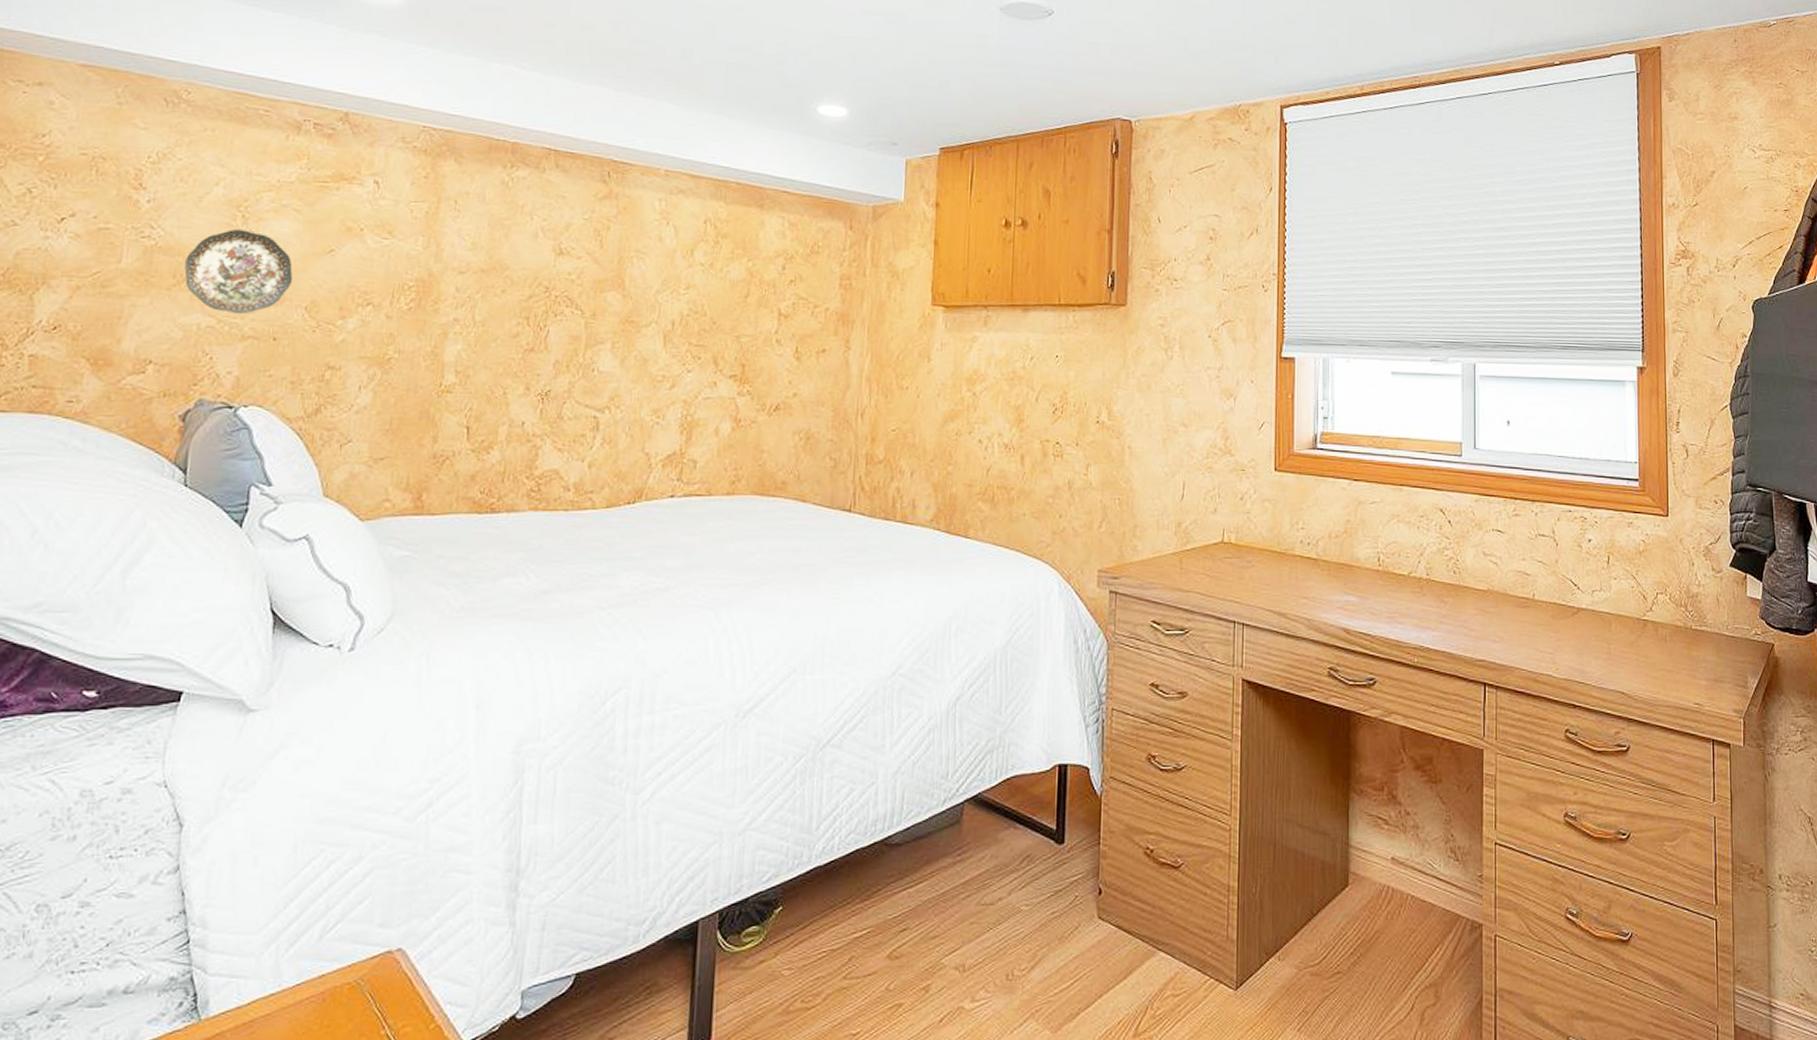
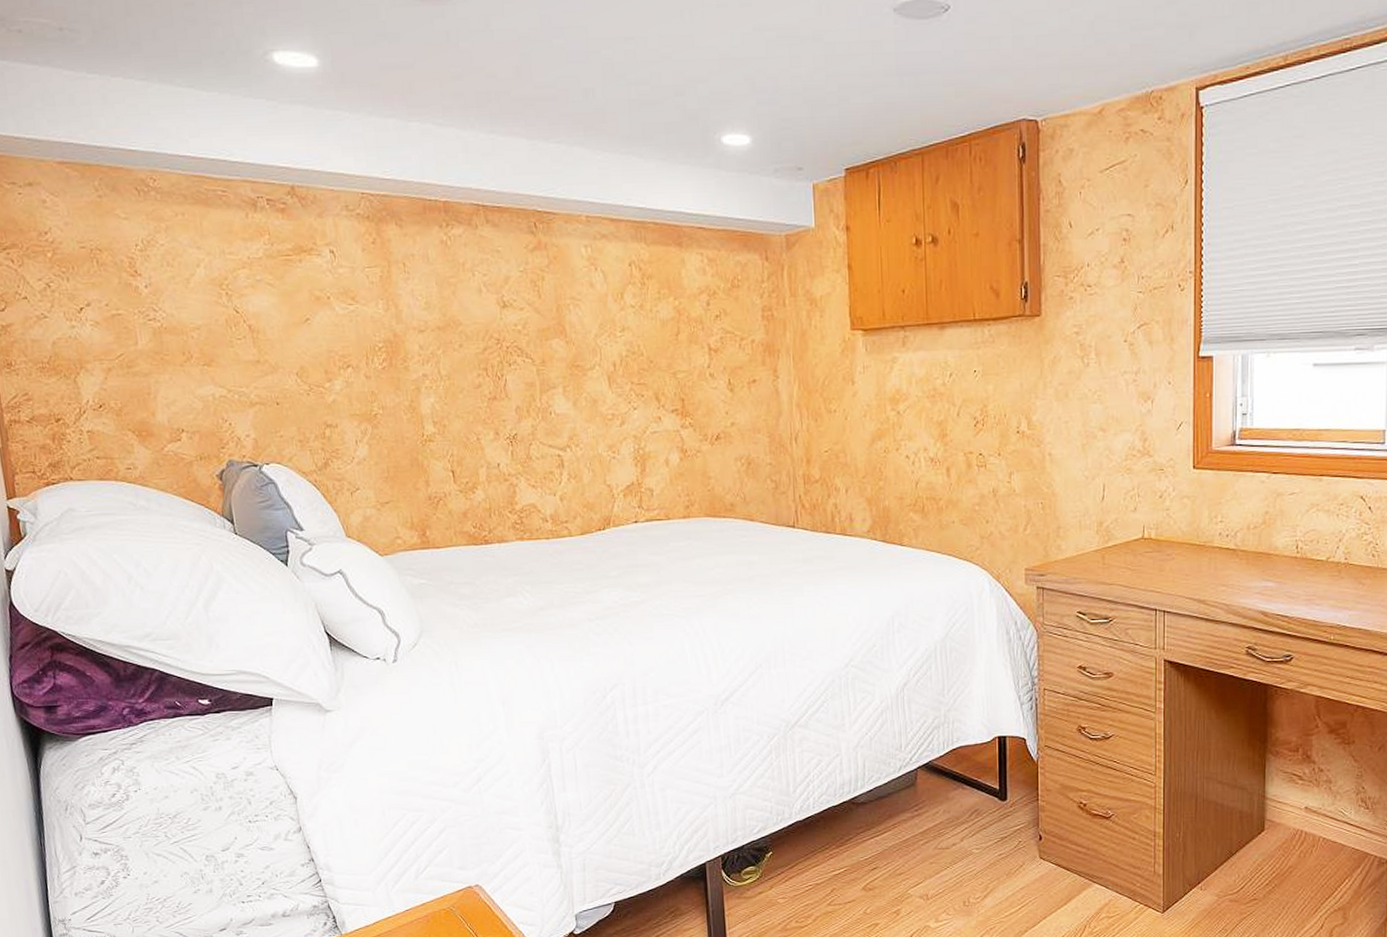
decorative plate: present [184,230,293,315] -> none [189,306,281,384]

